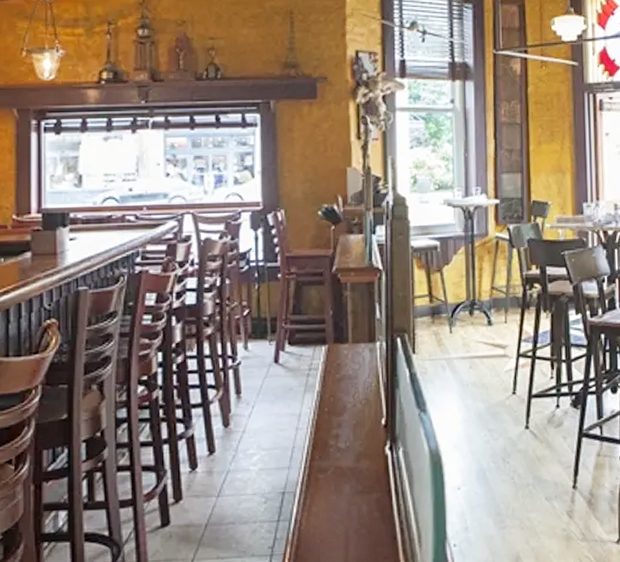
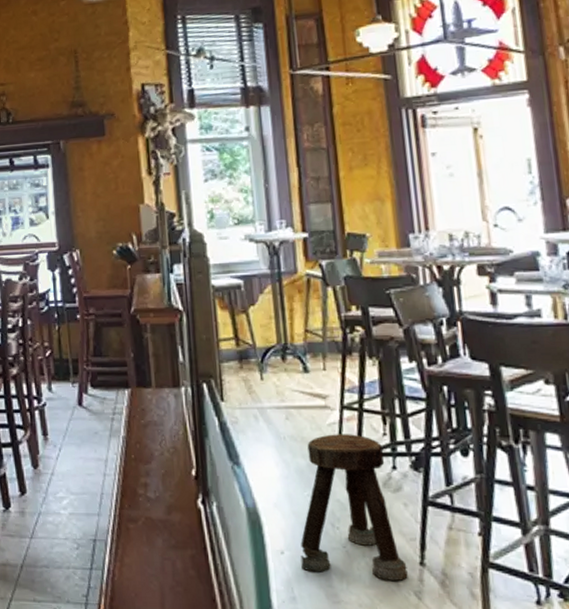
stool: none [475,379,563,505] -> present [300,434,408,582]

